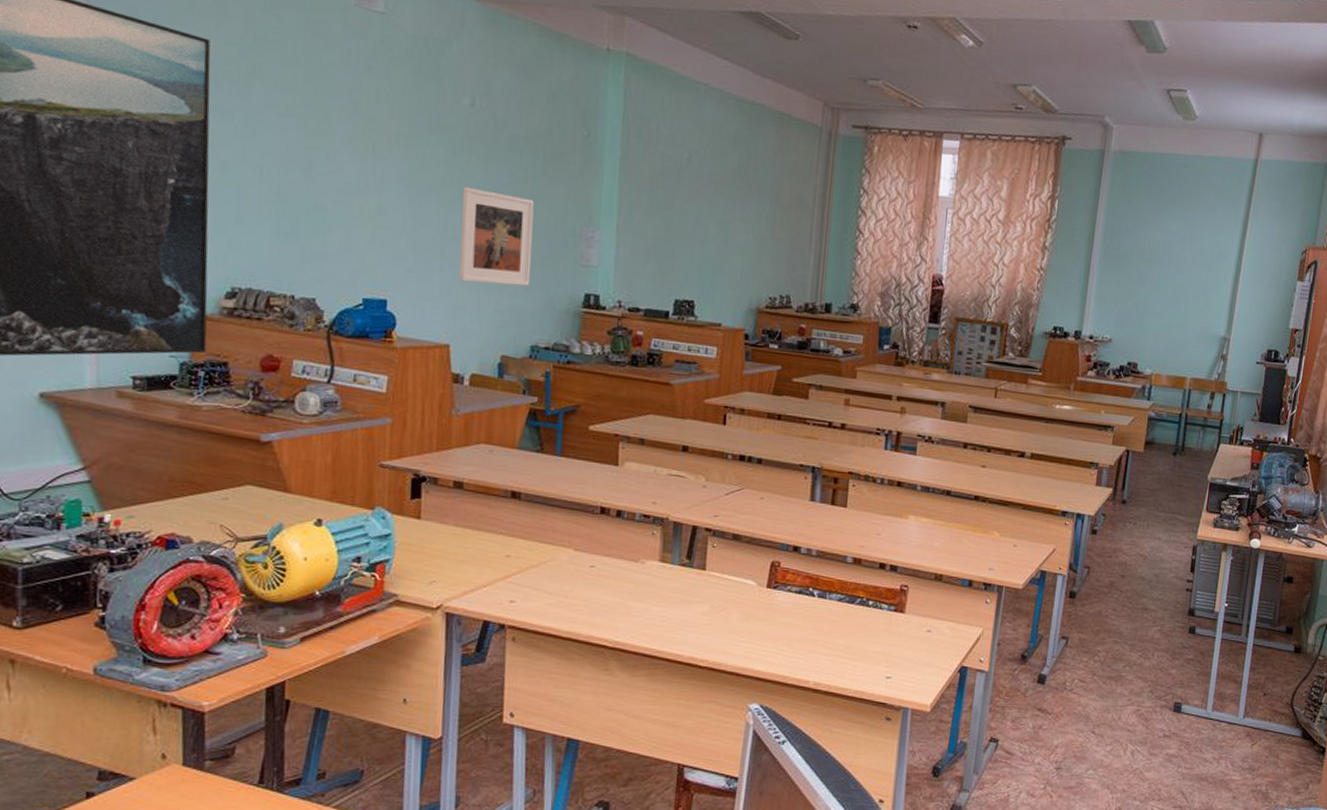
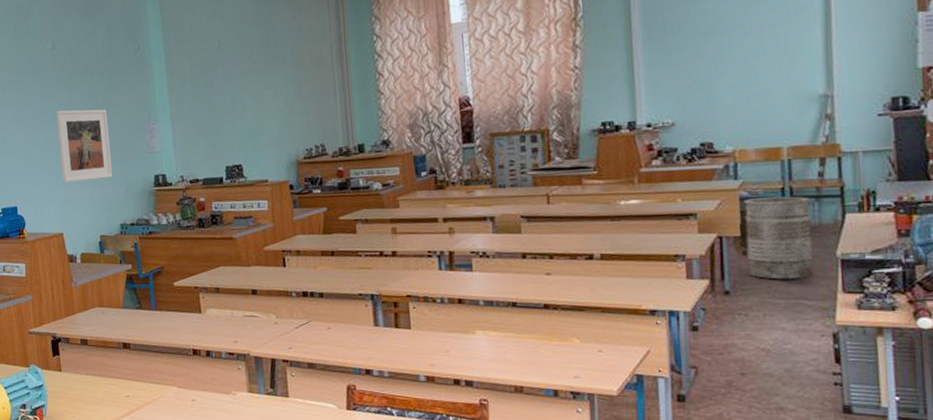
trash can: none [1134,419,1198,496] -> present [730,196,814,280]

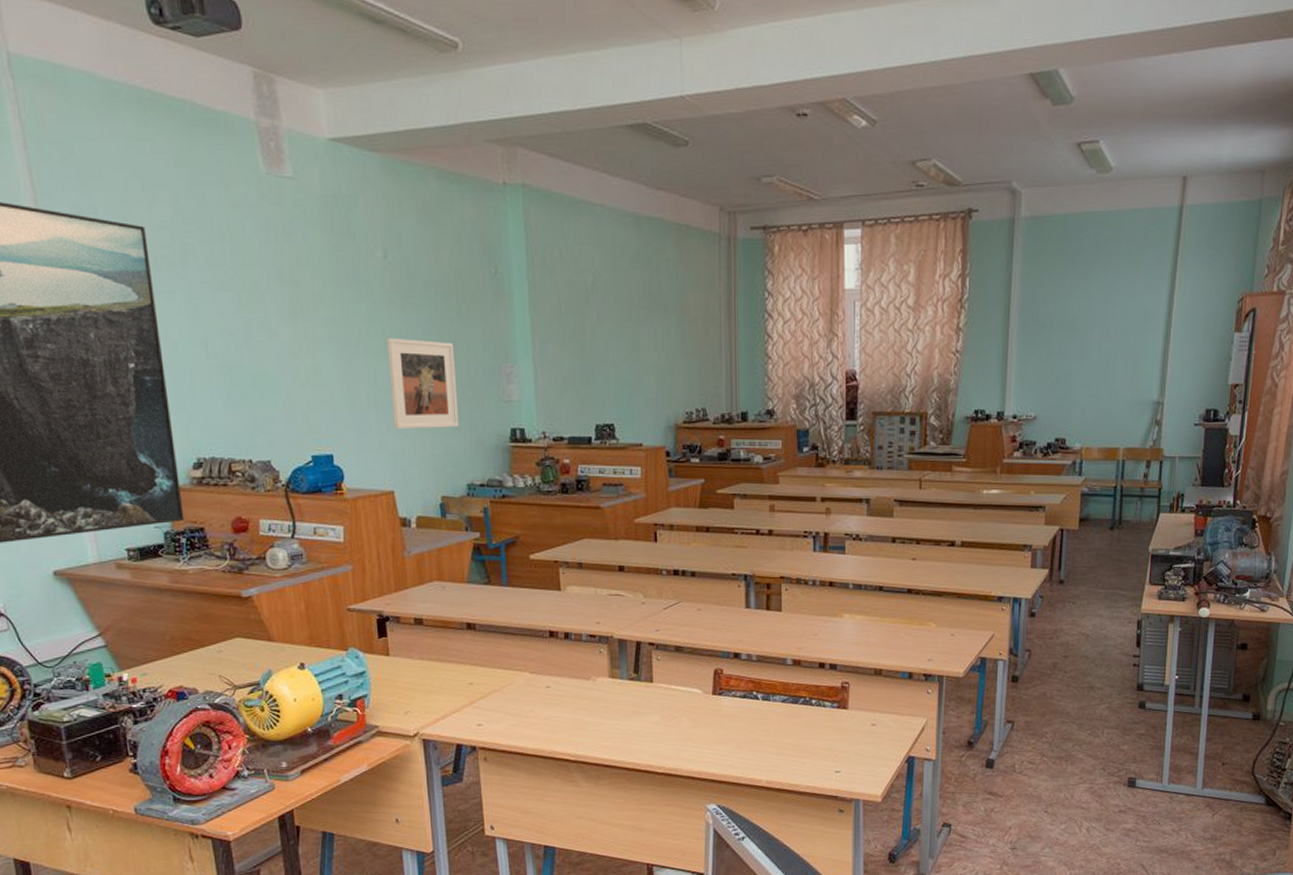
trash can: present [730,196,814,280] -> none [1069,494,1135,571]

